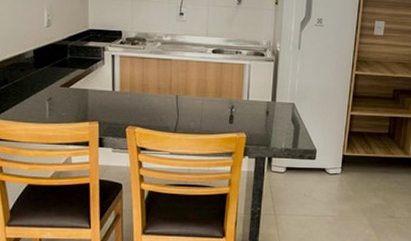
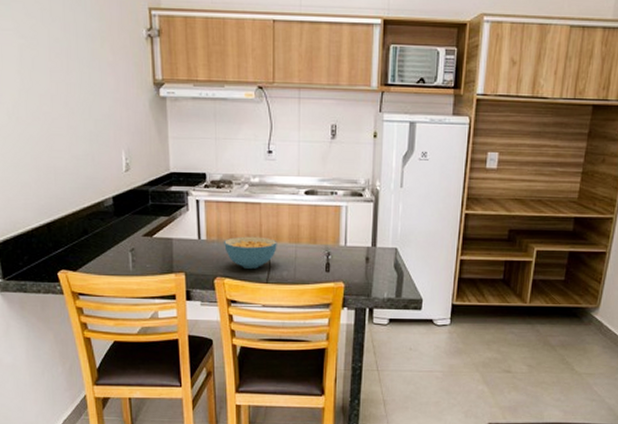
cereal bowl: none [136,89,186,119] -> present [224,236,277,269]

